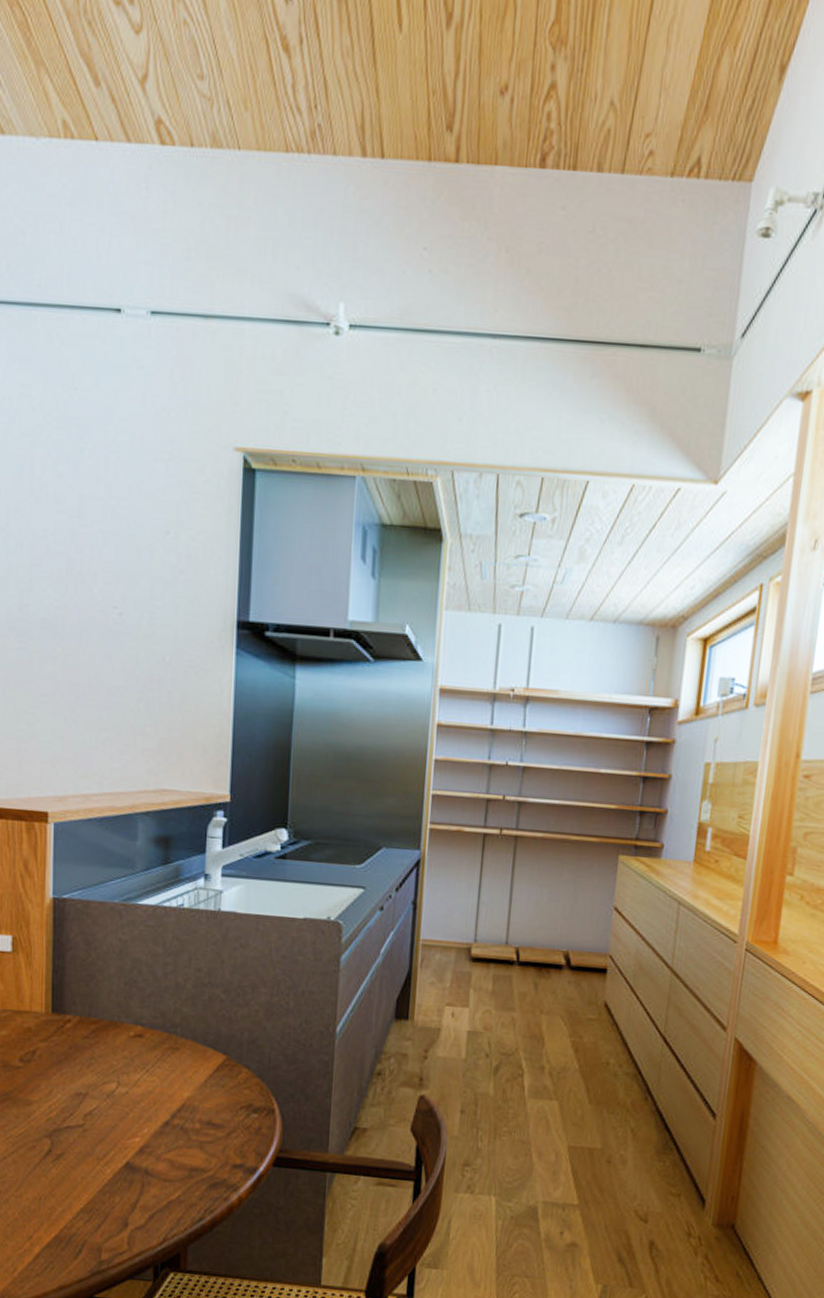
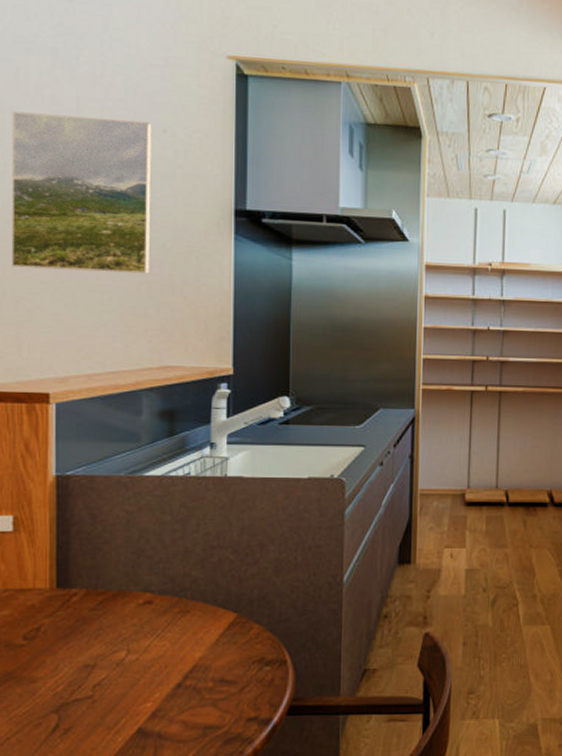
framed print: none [14,511,155,690] -> present [11,111,152,274]

